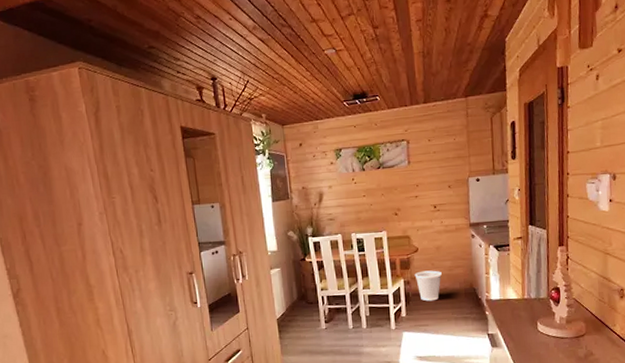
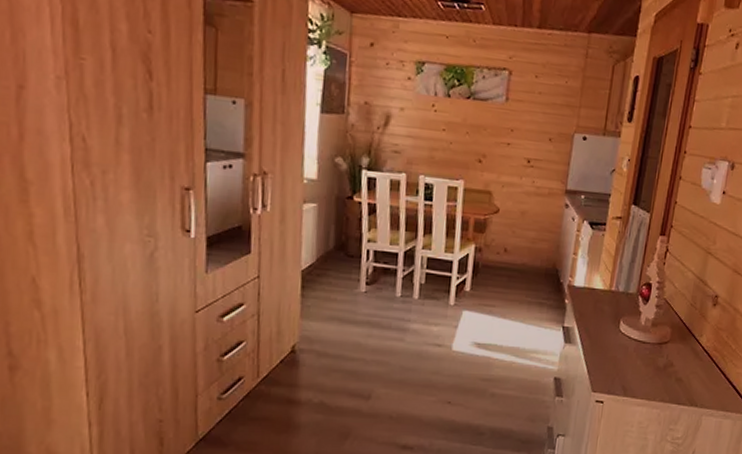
wastebasket: present [414,270,442,302] -> none [489,238,522,278]

